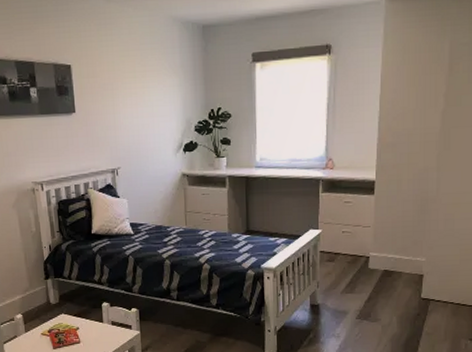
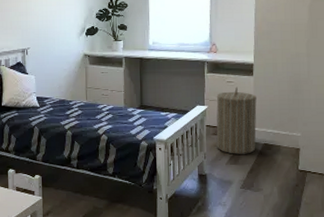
laundry hamper: none [331,207,377,282] -> present [216,87,257,154]

